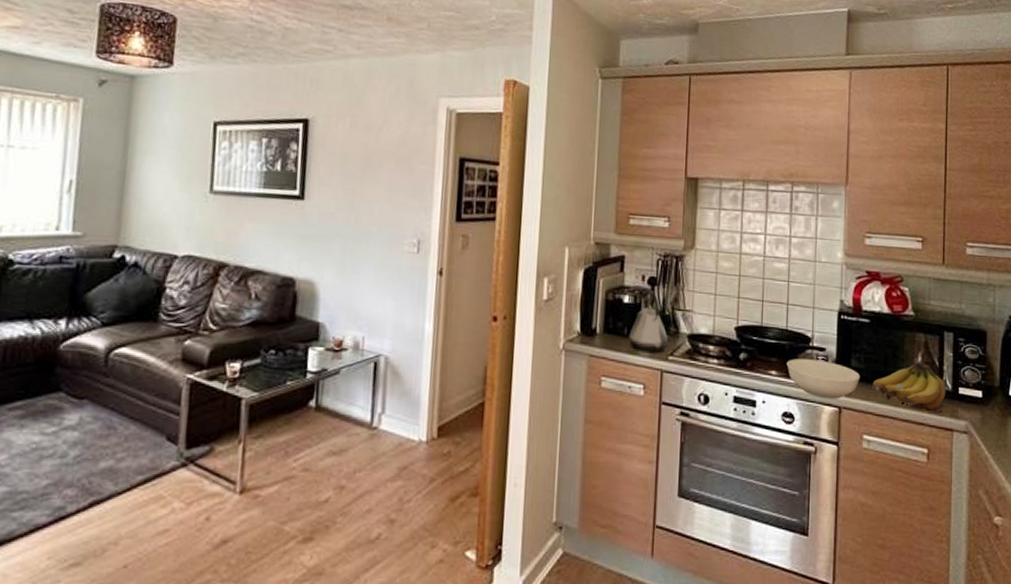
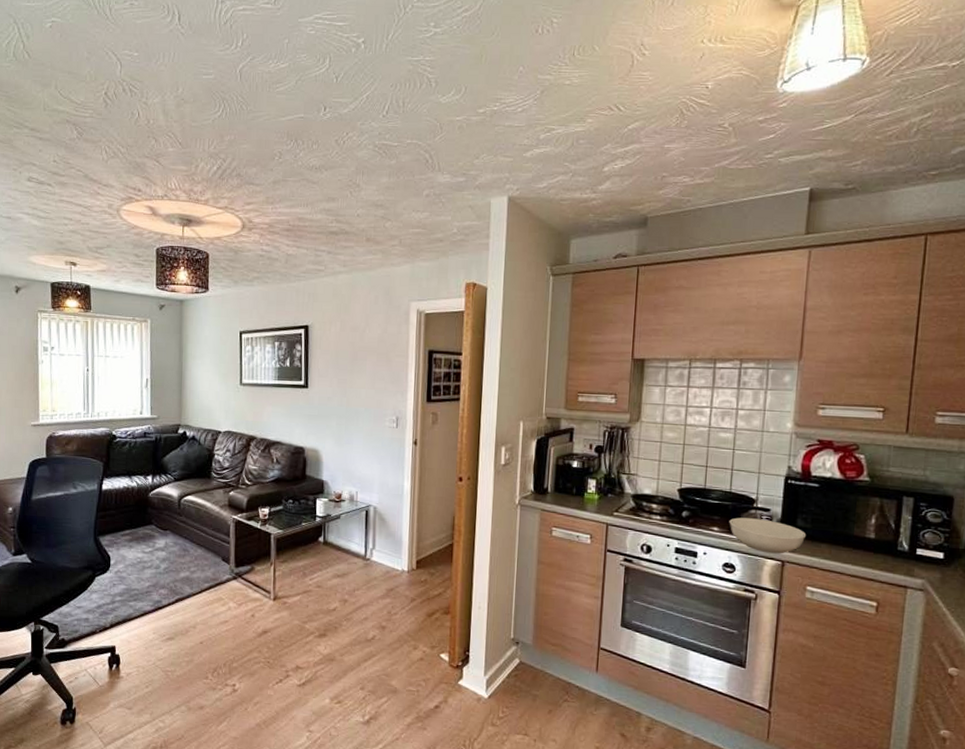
kettle: present [629,289,668,354] -> none [577,456,613,510]
fruit: present [872,363,946,413] -> none [819,524,902,571]

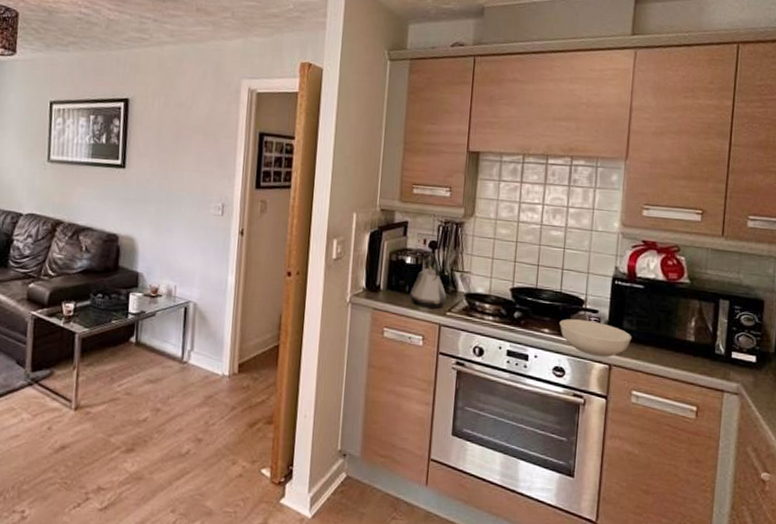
kettle: none [577,456,613,510] -> present [410,252,446,310]

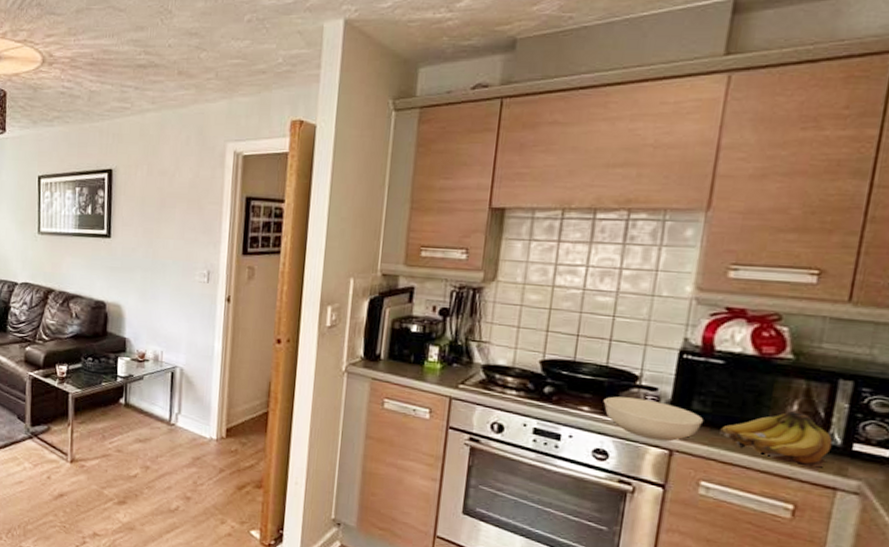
kettle: present [410,252,446,310] -> none [415,319,459,382]
fruit: none [643,327,719,375] -> present [719,411,833,469]

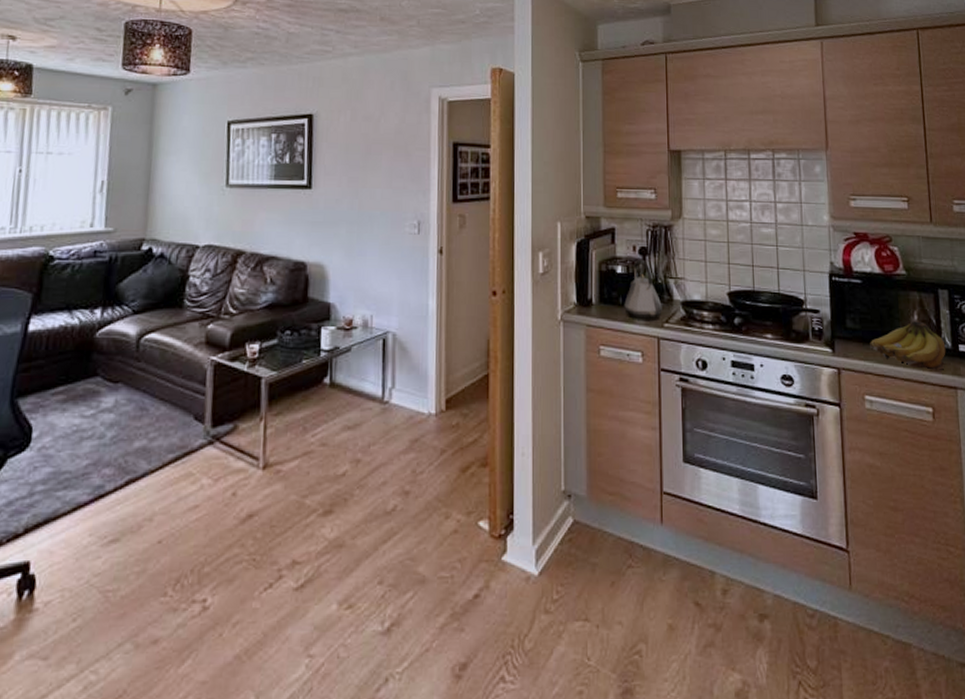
kettle: none [415,319,459,382] -> present [624,259,662,322]
bowl: present [603,396,704,442] -> none [781,321,857,360]

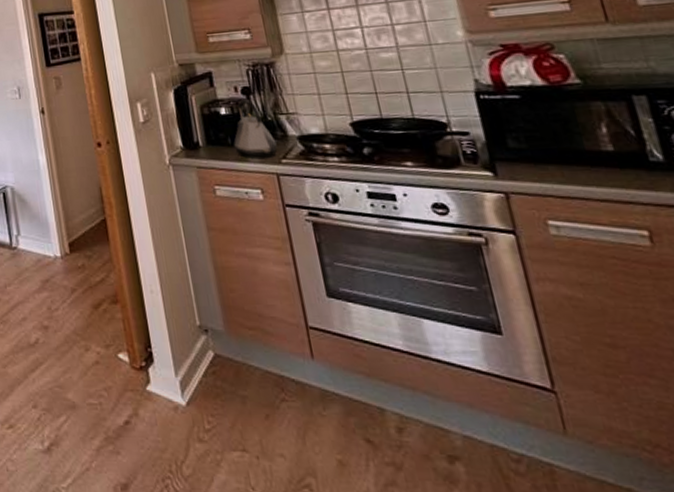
fruit: present [870,321,946,372] -> none [544,134,659,189]

